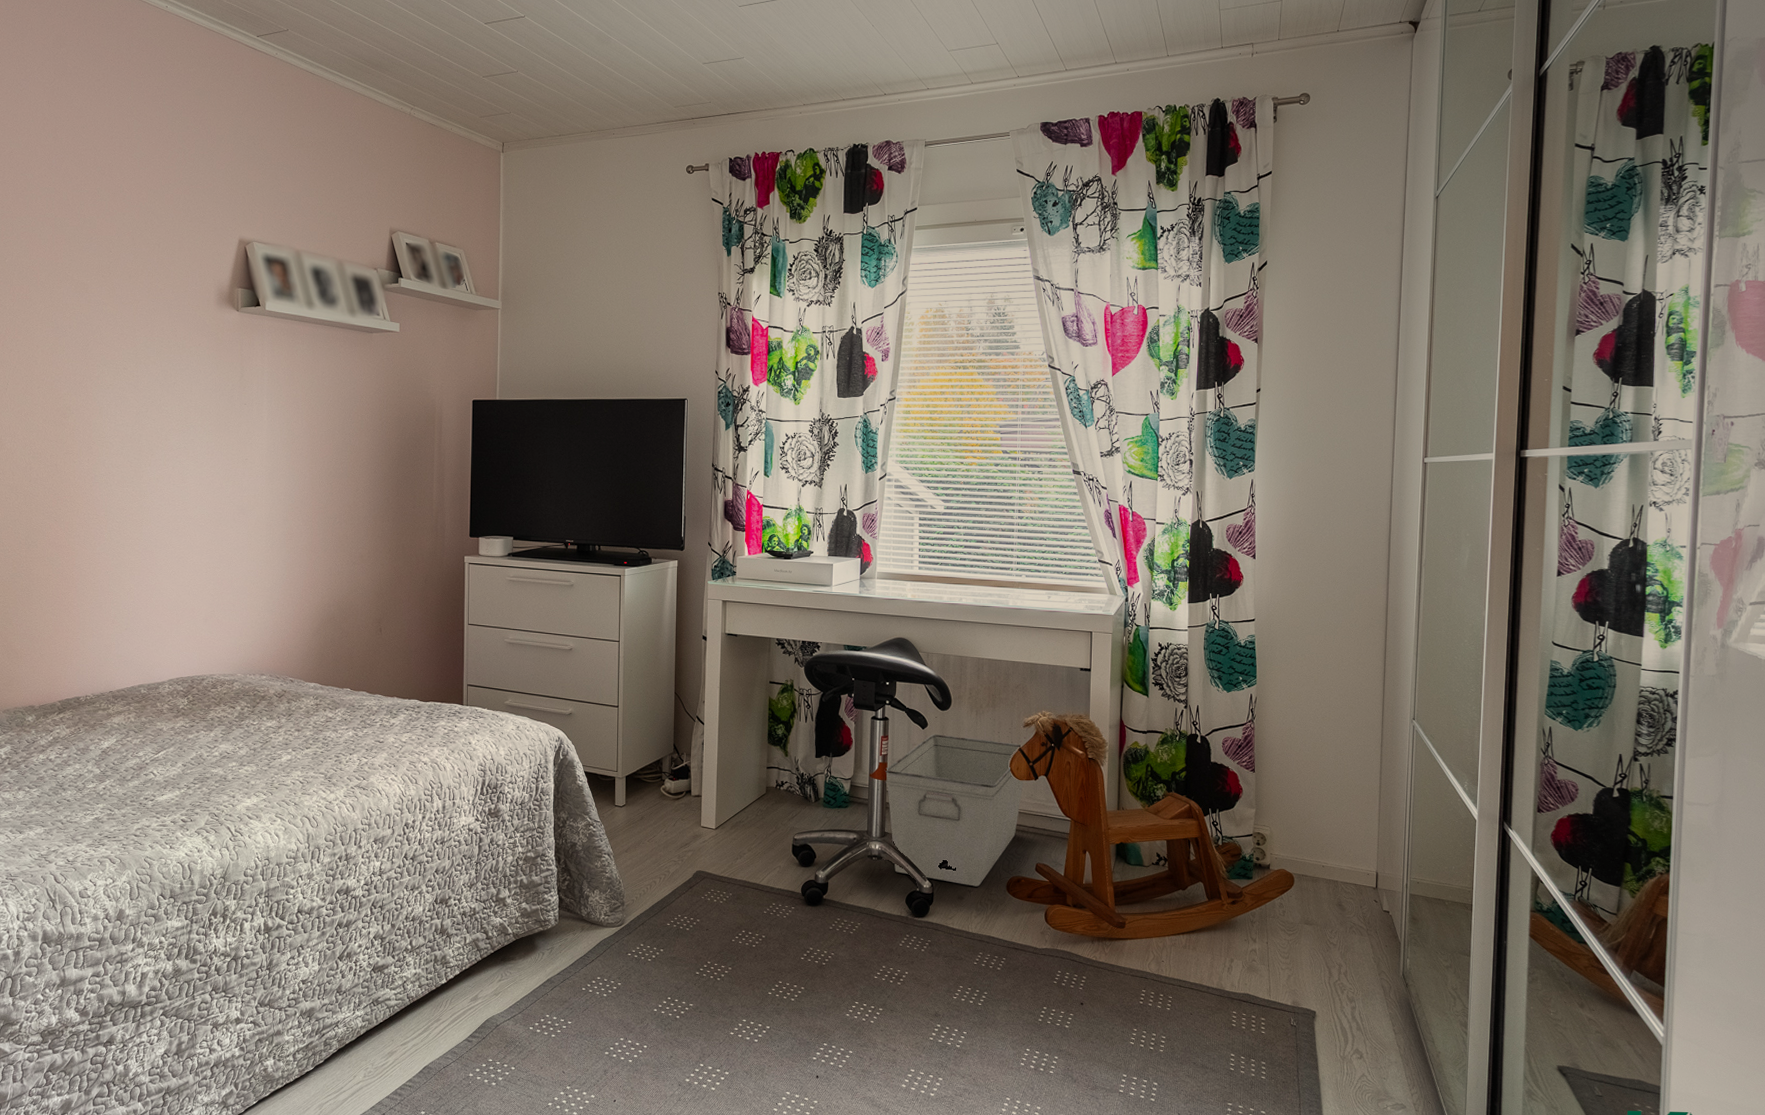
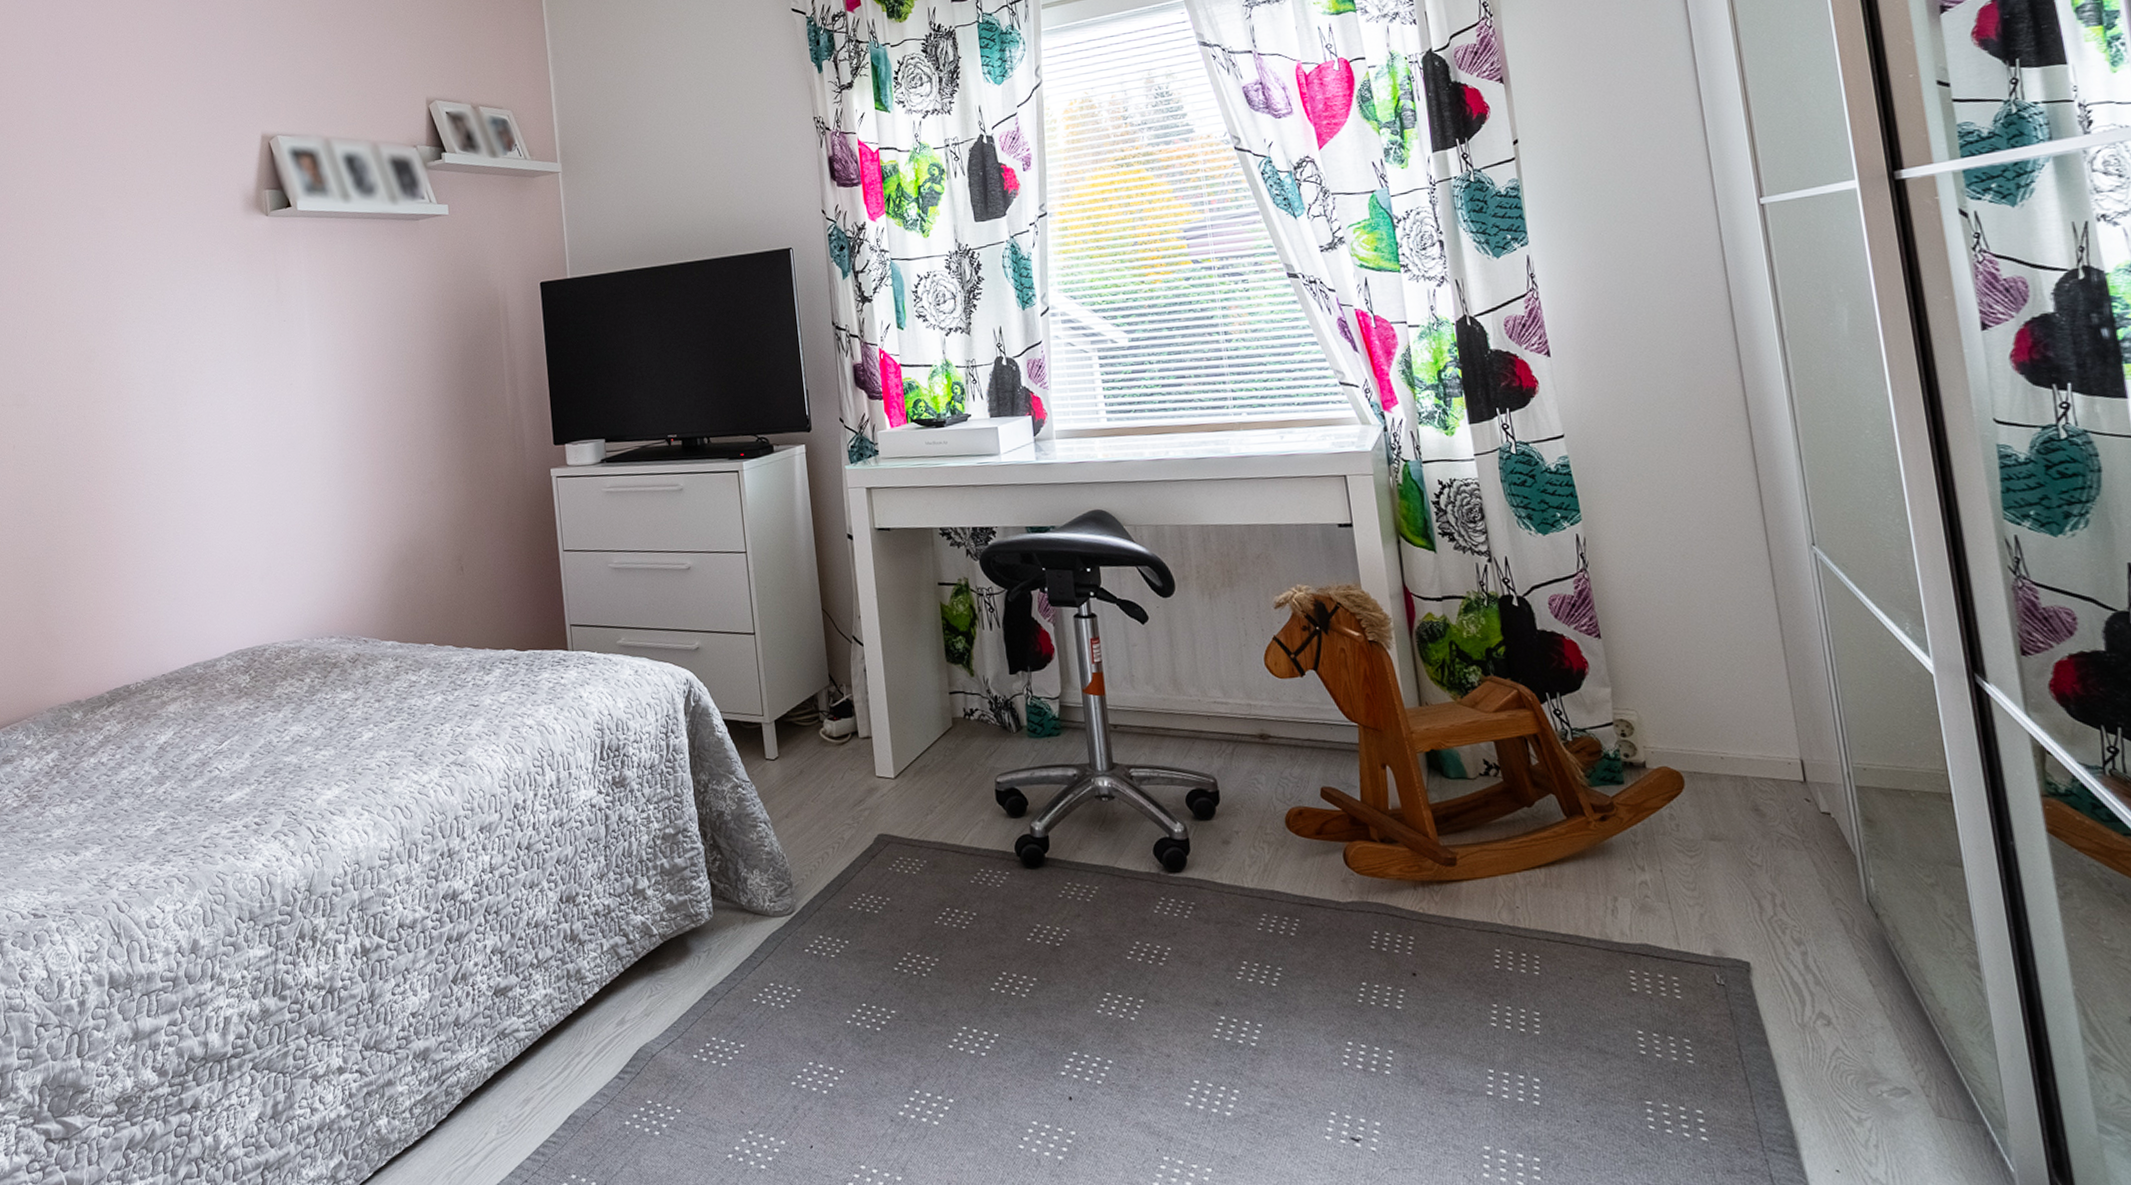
storage bin: present [884,733,1024,887] -> none [1101,628,1287,826]

